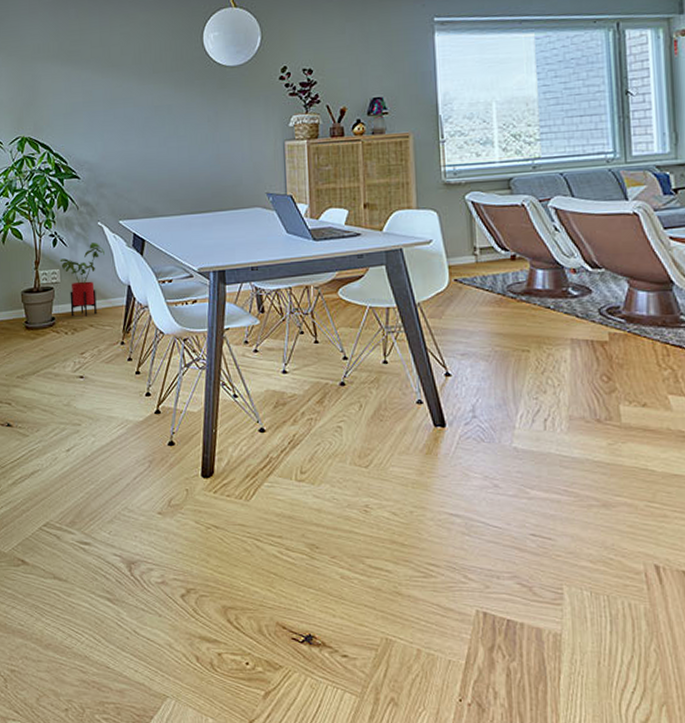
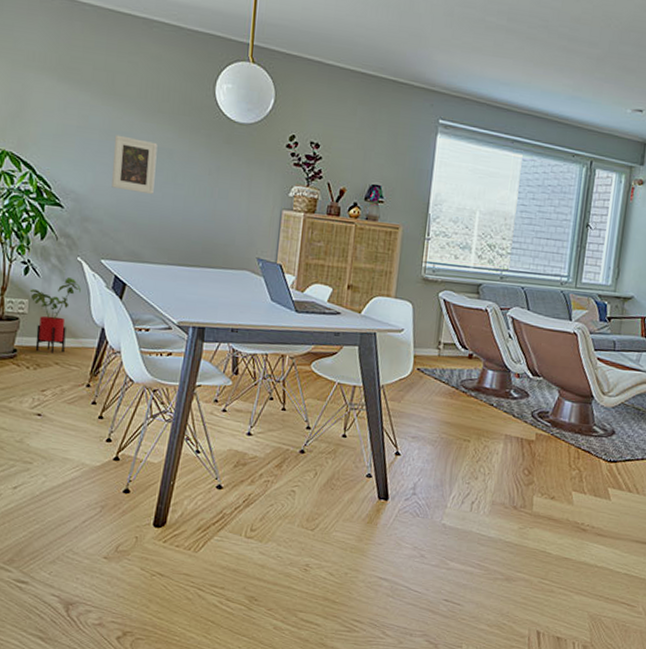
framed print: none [117,101,159,152] -> present [112,134,158,194]

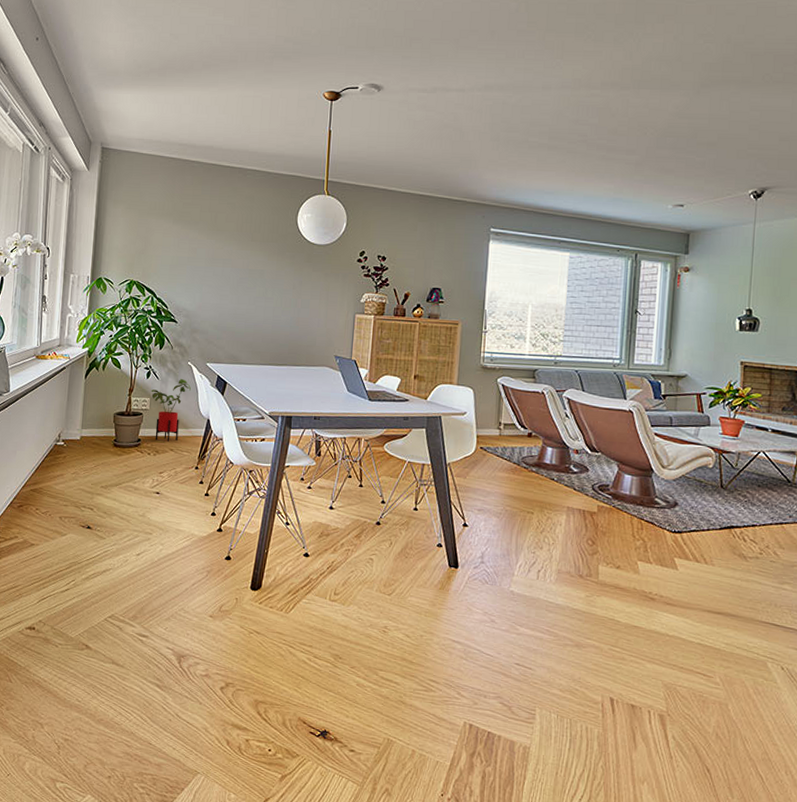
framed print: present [112,134,158,194] -> none [215,262,251,307]

